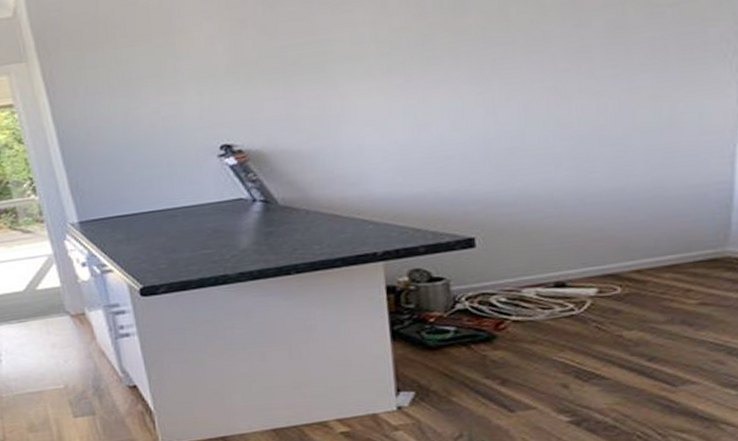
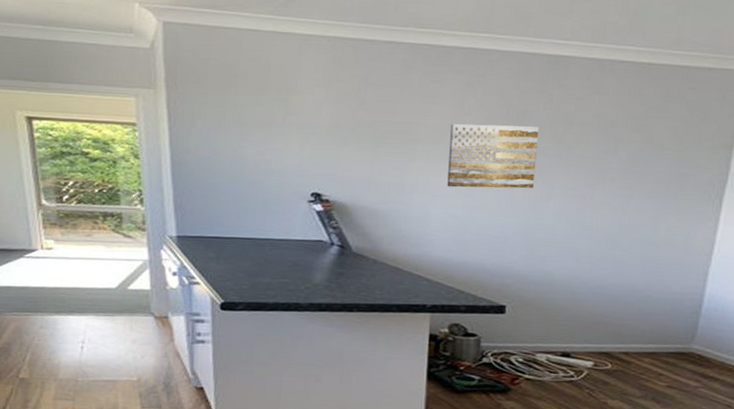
wall art: none [373,12,488,108] -> present [447,123,539,189]

